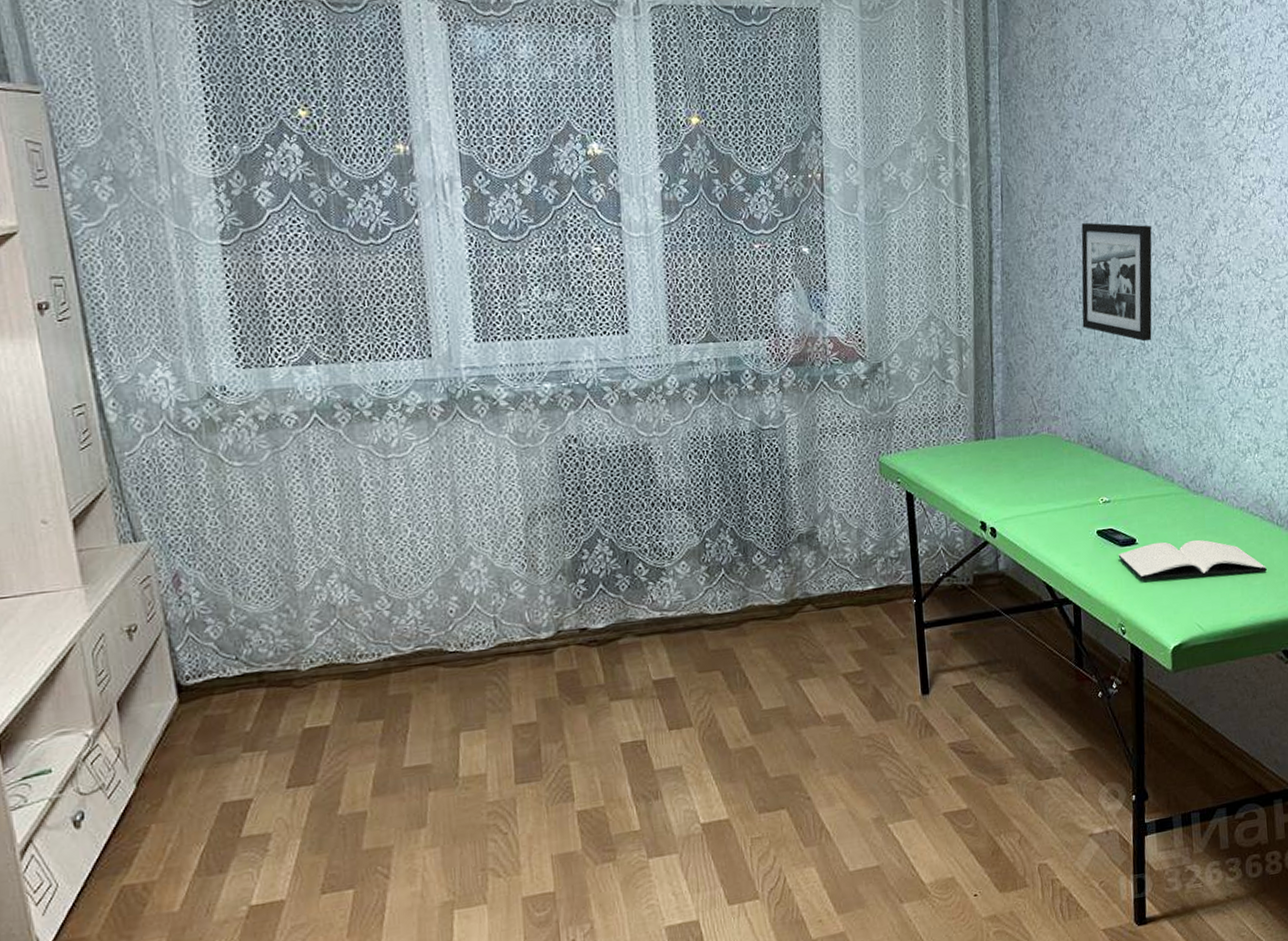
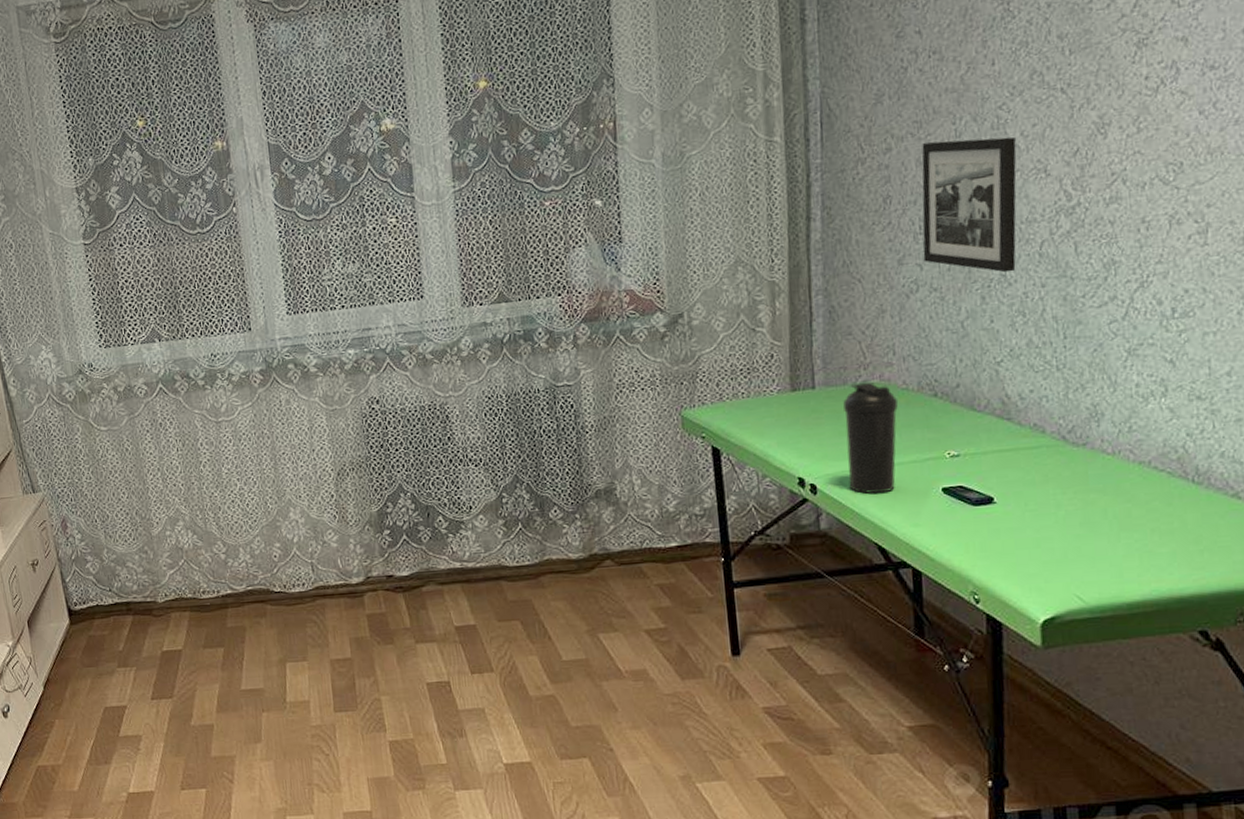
water bottle: none [1018,433,1062,536] -> present [843,382,898,494]
book: present [1118,539,1268,580] -> none [970,498,1178,544]

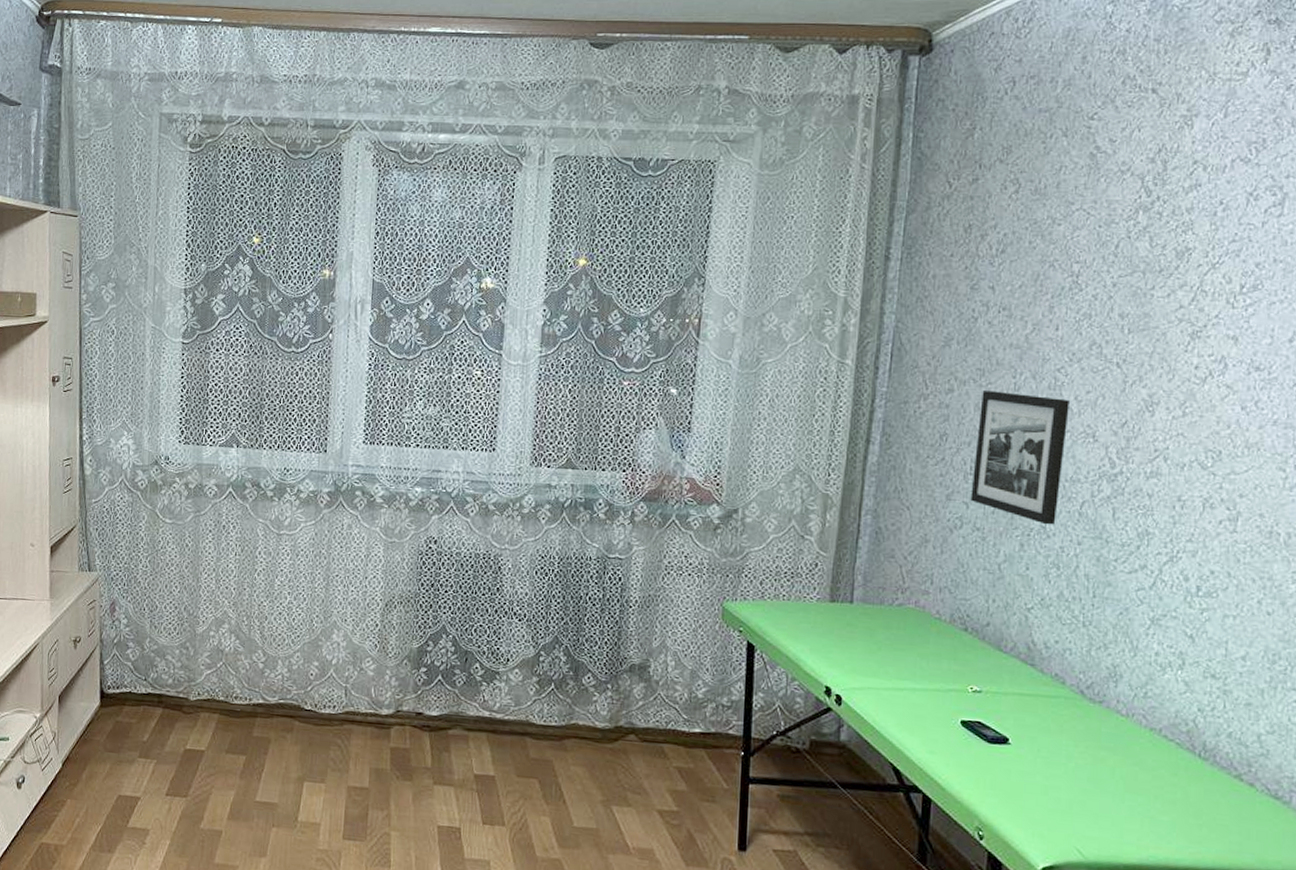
water bottle: present [843,382,898,494] -> none [873,605,929,716]

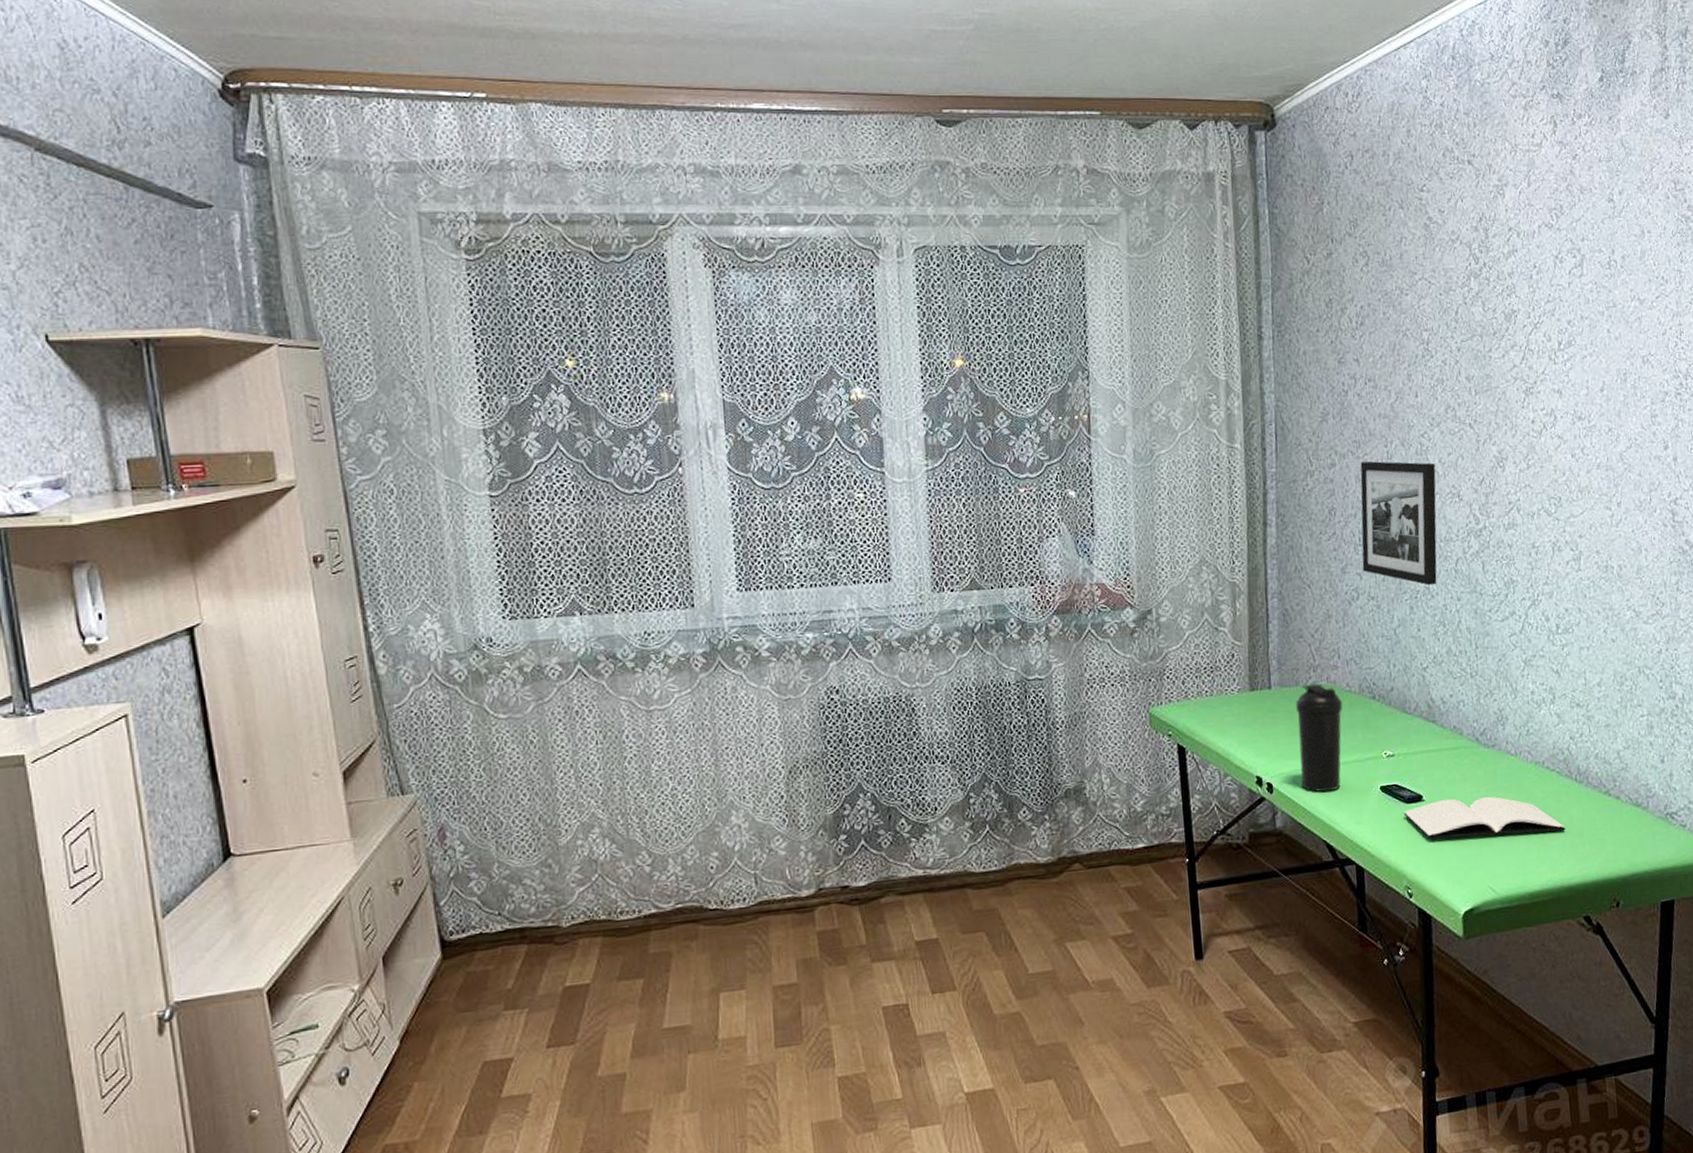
water bottle: none [873,605,929,716] -> present [1296,683,1342,792]
book: none [984,747,1180,808] -> present [1403,796,1566,840]

